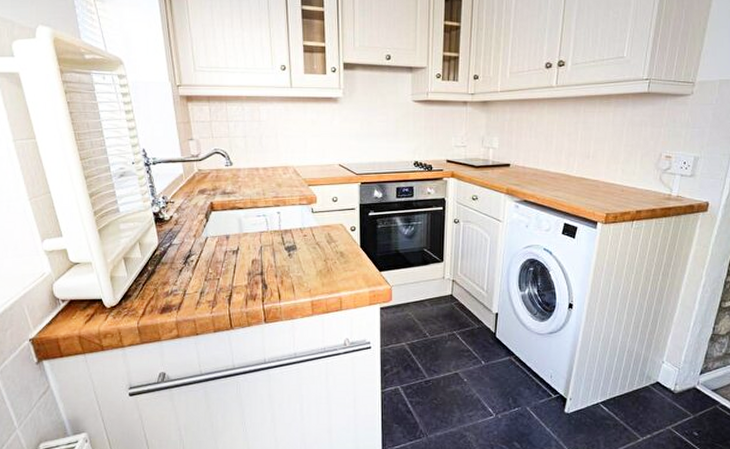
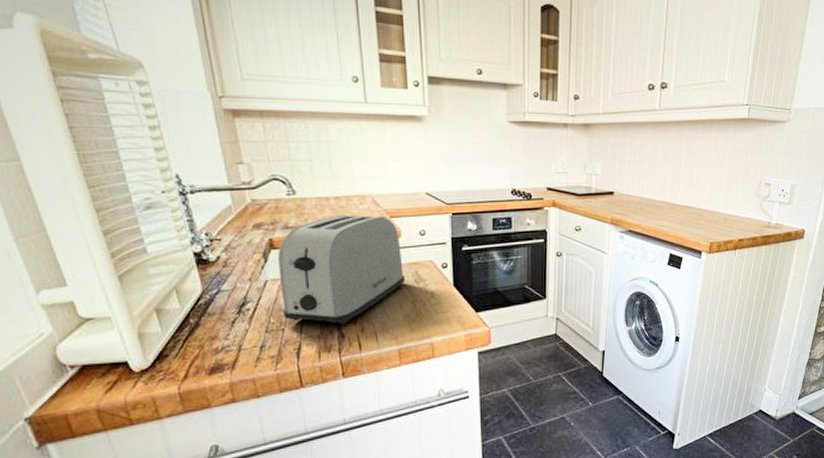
toaster: none [217,182,318,278] -> present [278,214,405,325]

